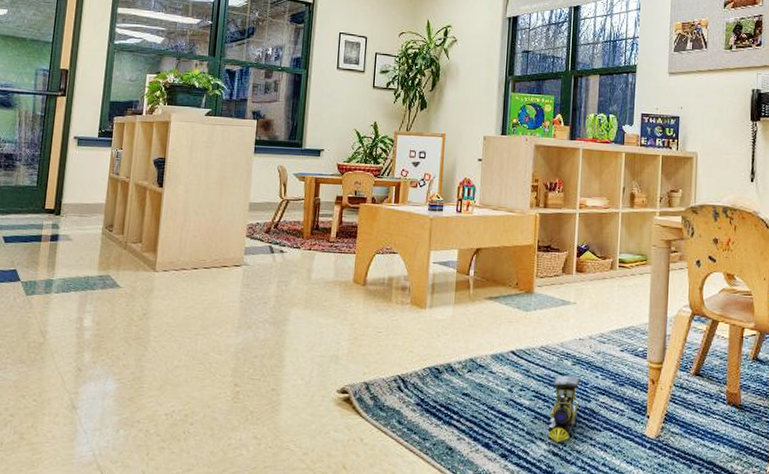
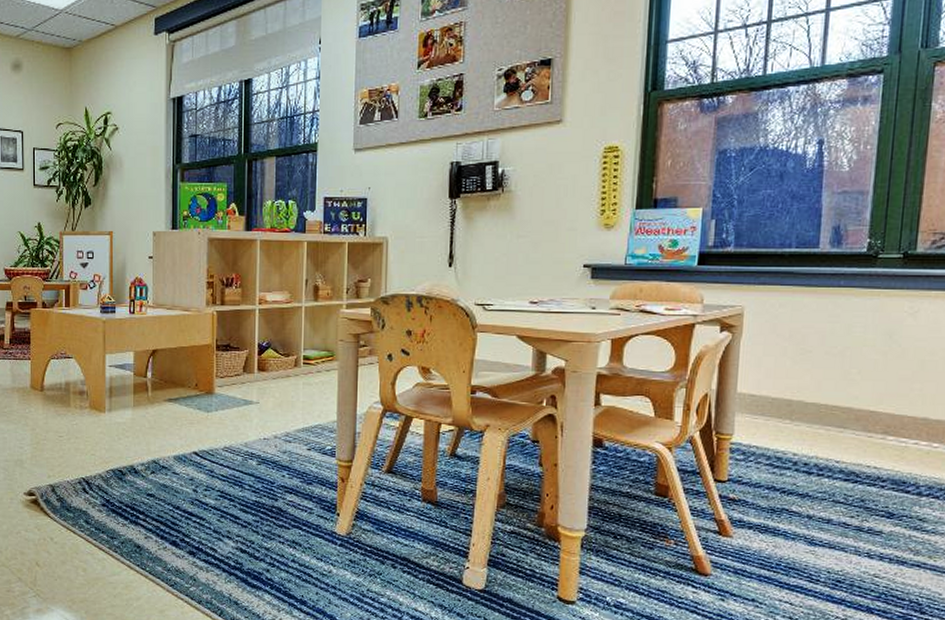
toy train: present [548,375,580,443] -> none [234,475,266,540]

